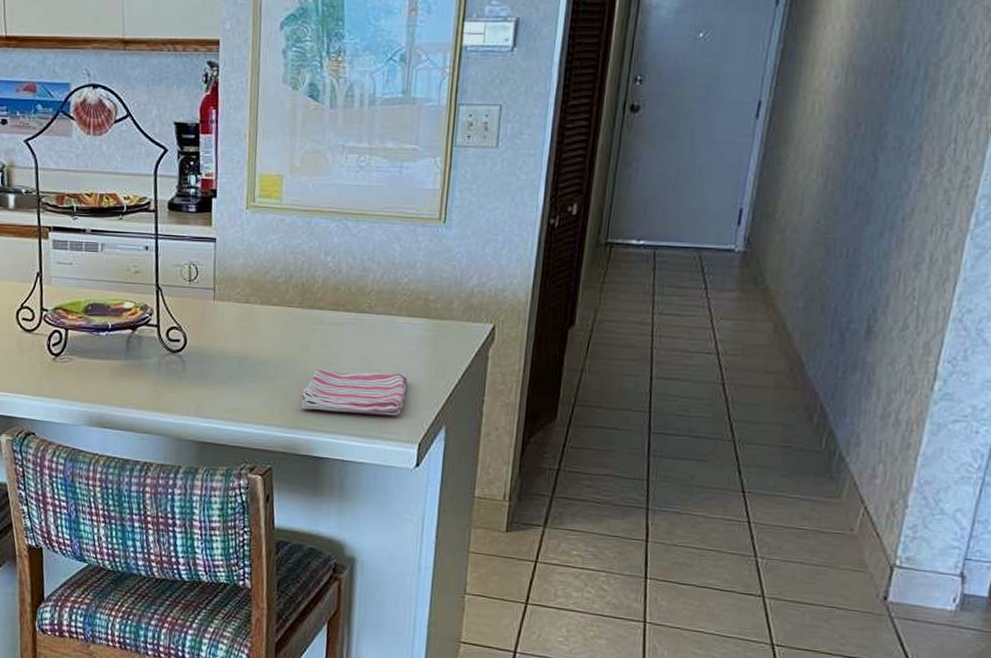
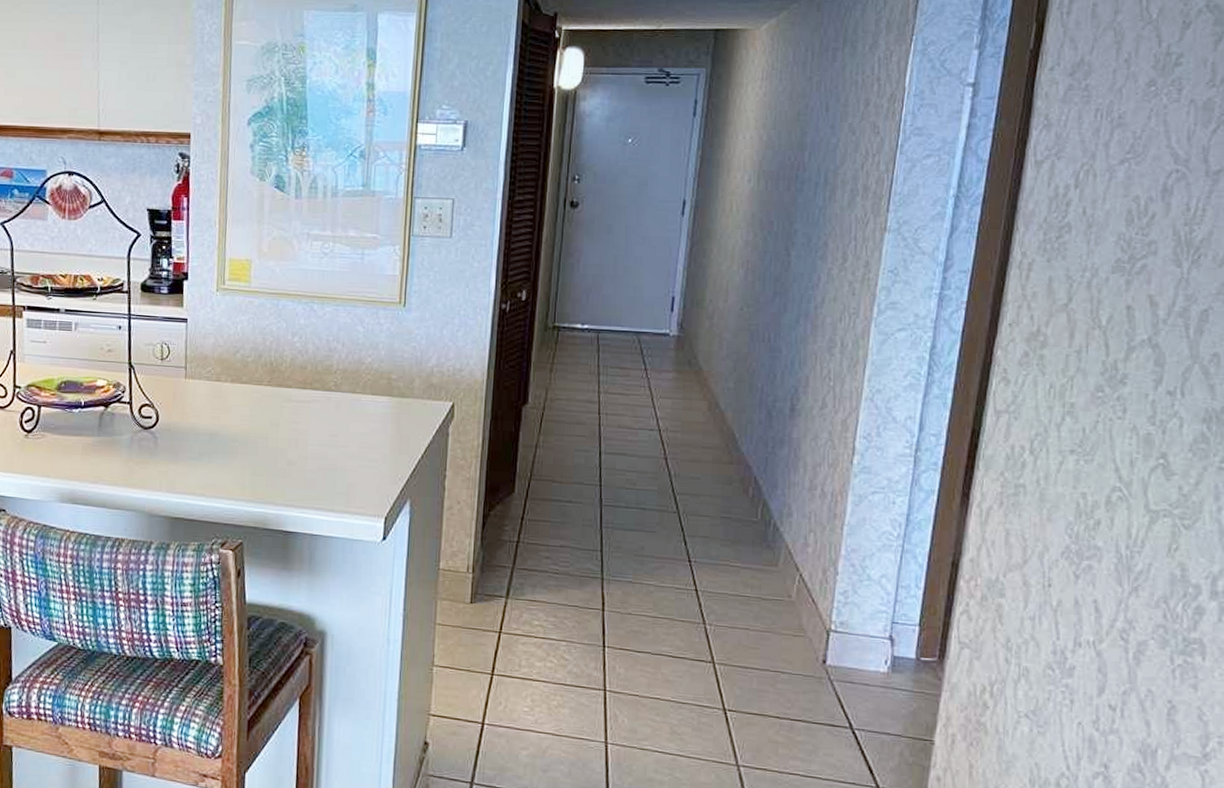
dish towel: present [300,368,408,416] -> none [270,444,373,491]

